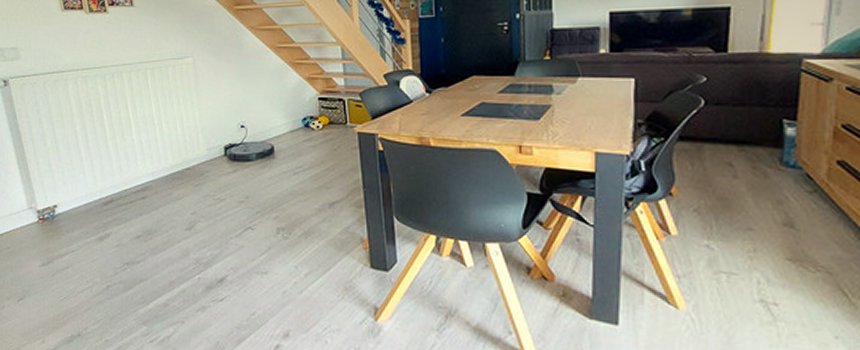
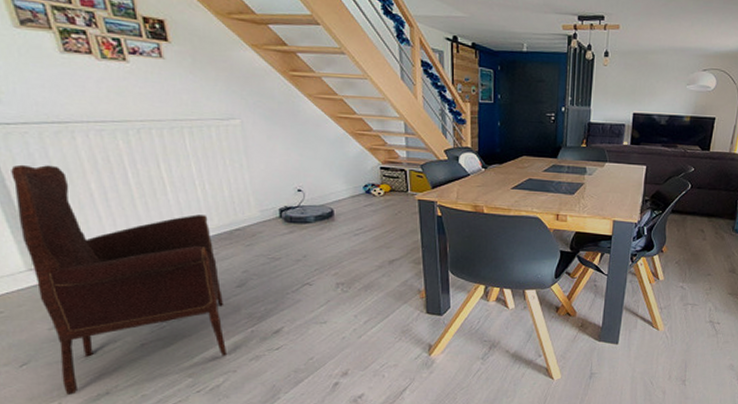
armchair: none [23,111,177,334] -> present [11,164,228,396]

